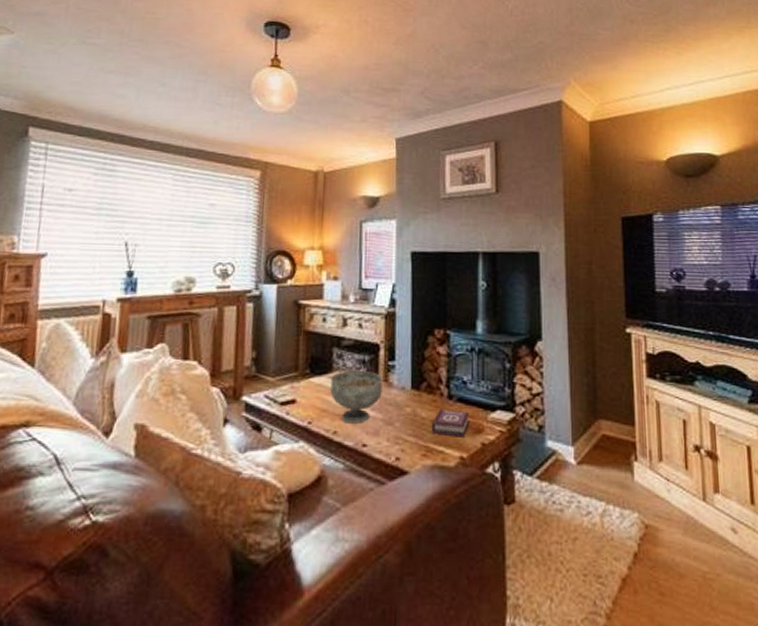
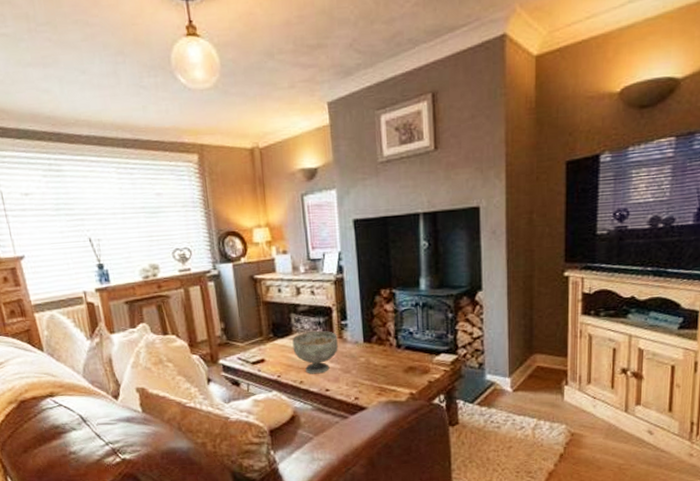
book: present [431,409,470,437] -> none [383,356,417,378]

